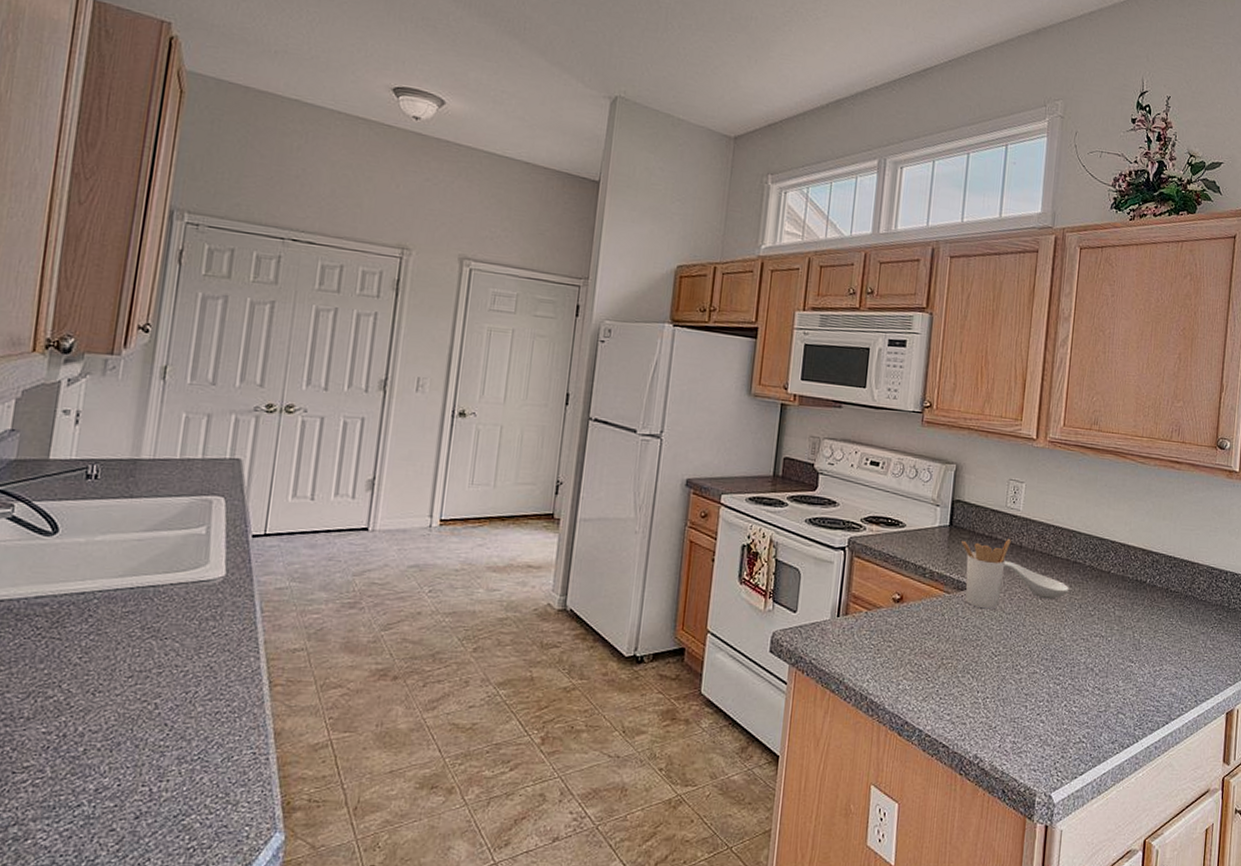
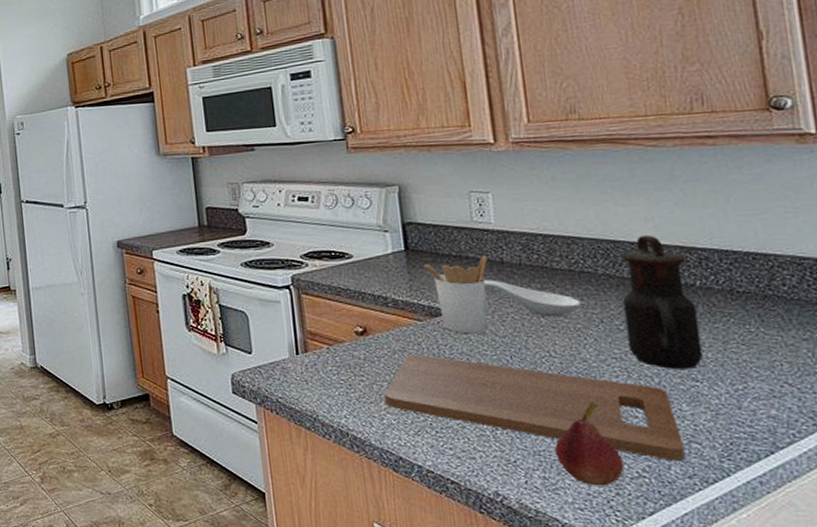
cutting board: none [904,624,1114,729] -> present [384,354,686,461]
fruit: none [1025,675,1072,750] -> present [554,401,624,486]
teapot: none [1094,536,1145,652] -> present [620,234,703,369]

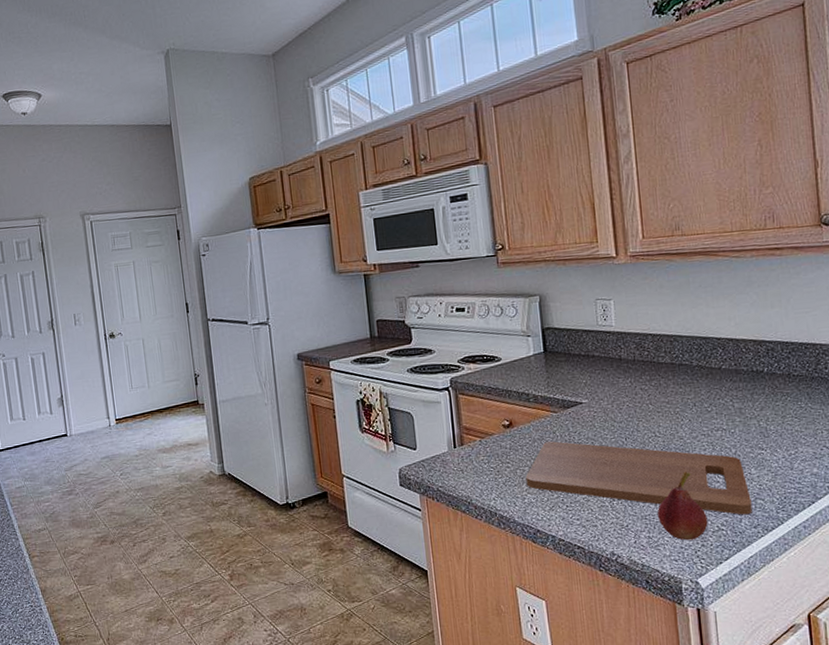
utensil holder: present [424,255,488,334] -> none [559,353,609,422]
spoon rest: present [483,280,581,317] -> none [606,374,679,404]
teapot: present [620,234,703,369] -> none [710,331,767,441]

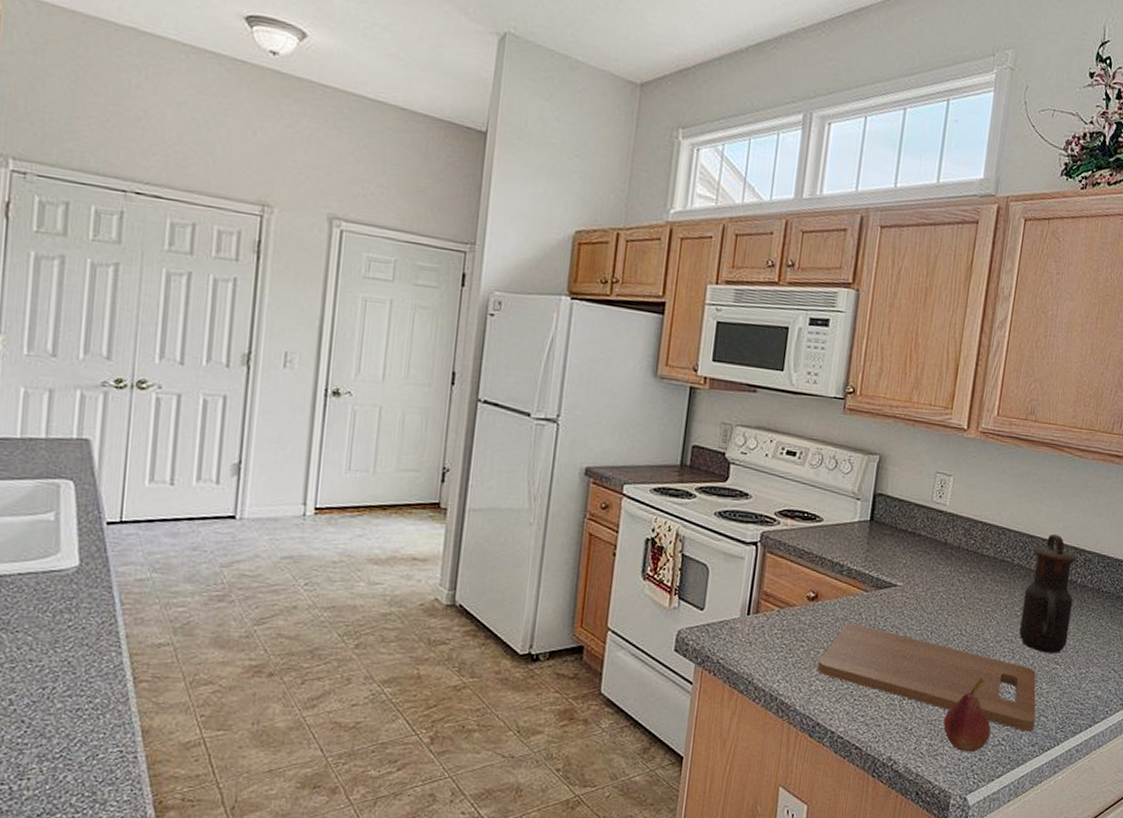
teapot: none [710,331,767,441] -> present [1019,533,1077,654]

